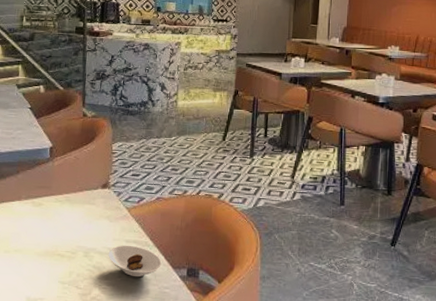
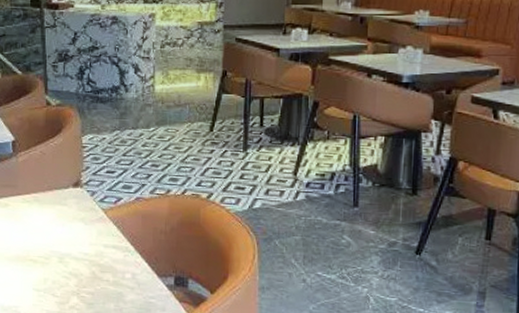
saucer: present [108,245,162,277] -> none [85,250,145,286]

